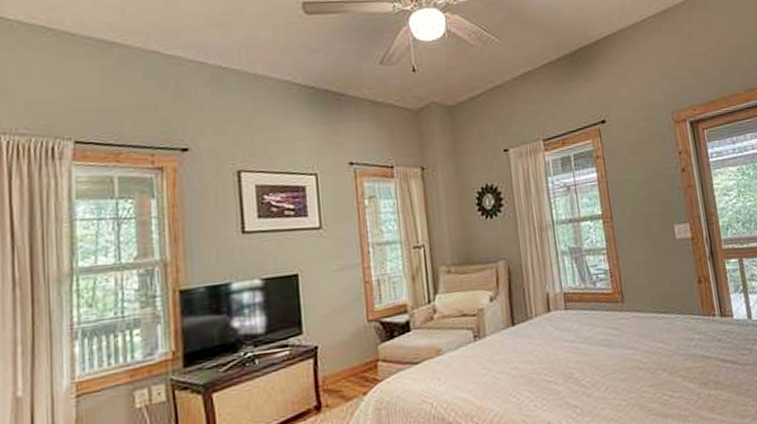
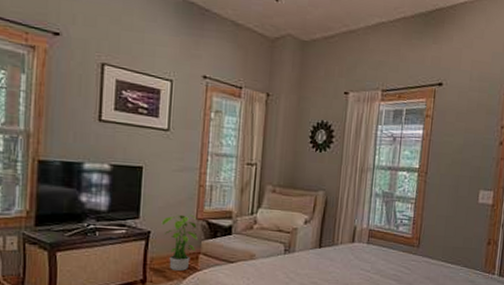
potted plant: none [328,316,374,387] -> present [161,213,199,271]

